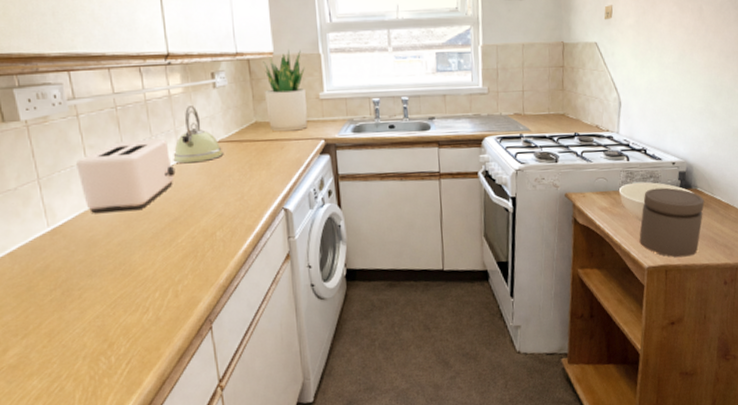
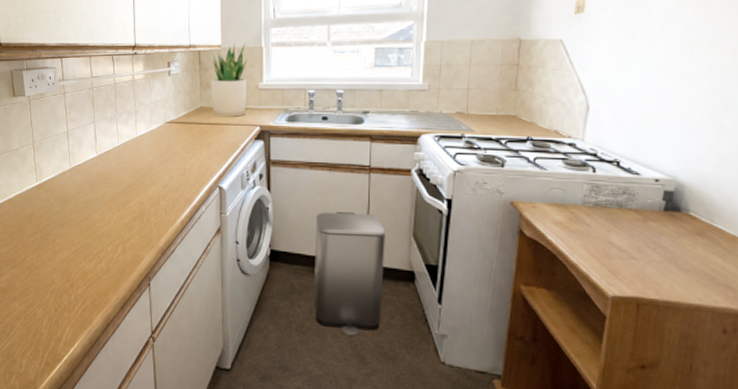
toaster: present [76,139,176,214] -> none [60,117,133,176]
kettle: present [173,106,224,164] -> none [132,90,172,139]
pedal bin: none [391,220,461,343] -> present [313,212,385,336]
bowl: present [618,182,693,222] -> none [579,197,683,243]
jar: present [639,187,705,258] -> none [603,207,699,292]

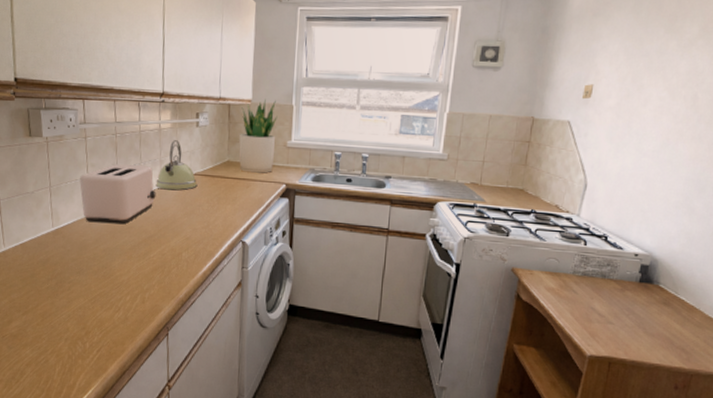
toaster: none [60,117,133,176] -> present [80,164,156,224]
kettle: none [132,90,172,139] -> present [155,140,198,191]
pedal bin: present [313,212,385,336] -> none [327,270,398,387]

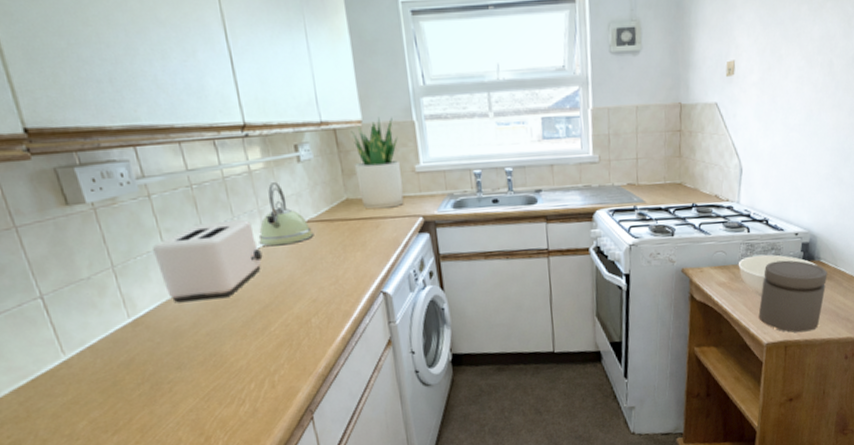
bowl: none [569,268,654,309] -> present [738,254,816,296]
jar: none [584,277,666,353] -> present [758,260,828,333]

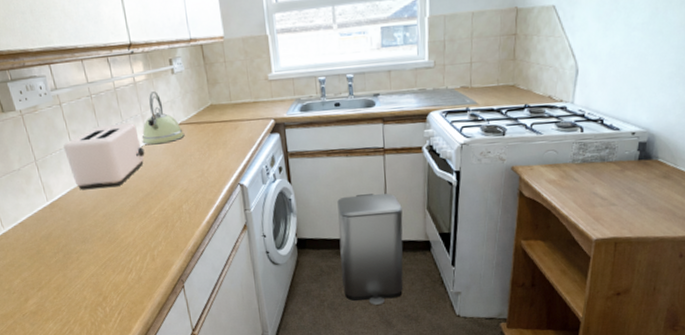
planter: present [351,116,404,210] -> none [215,32,258,114]
pedal bin: none [497,300,573,427] -> present [337,193,404,305]
bowl: present [738,254,816,296] -> none [569,153,653,194]
jar: present [758,260,828,333] -> none [588,159,665,230]

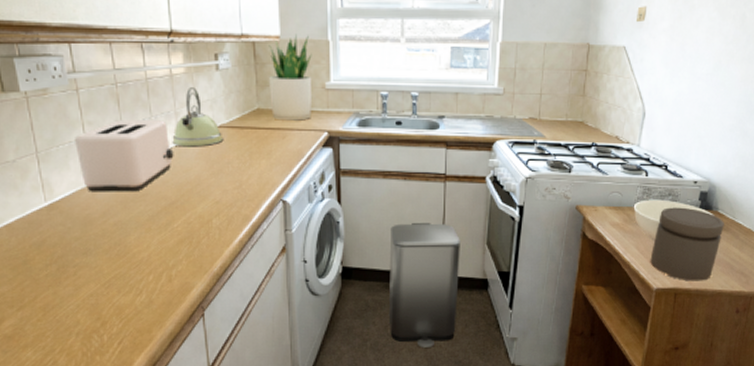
planter: none [215,32,258,114] -> present [269,33,313,121]
bowl: none [569,153,653,194] -> present [633,199,713,241]
jar: none [588,159,665,230] -> present [650,207,724,281]

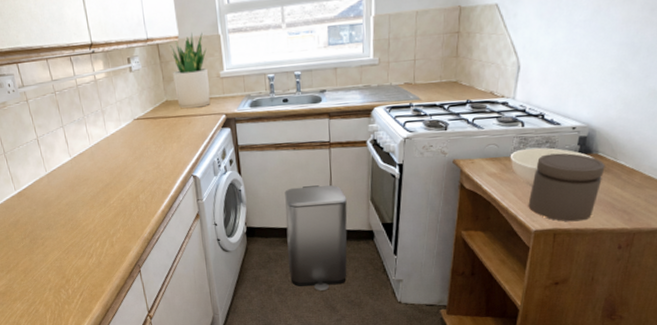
toaster: present [75,120,174,192] -> none [30,118,105,181]
kettle: present [172,87,224,147] -> none [101,88,142,139]

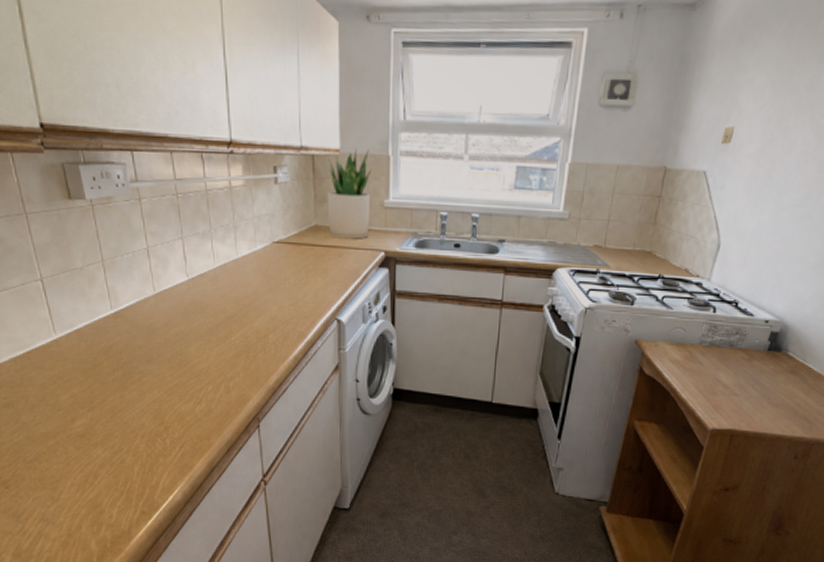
pedal bin: present [285,185,348,291] -> none [436,348,513,471]
bowl: present [510,147,593,187] -> none [696,337,782,381]
jar: present [528,153,605,222] -> none [708,346,793,424]

